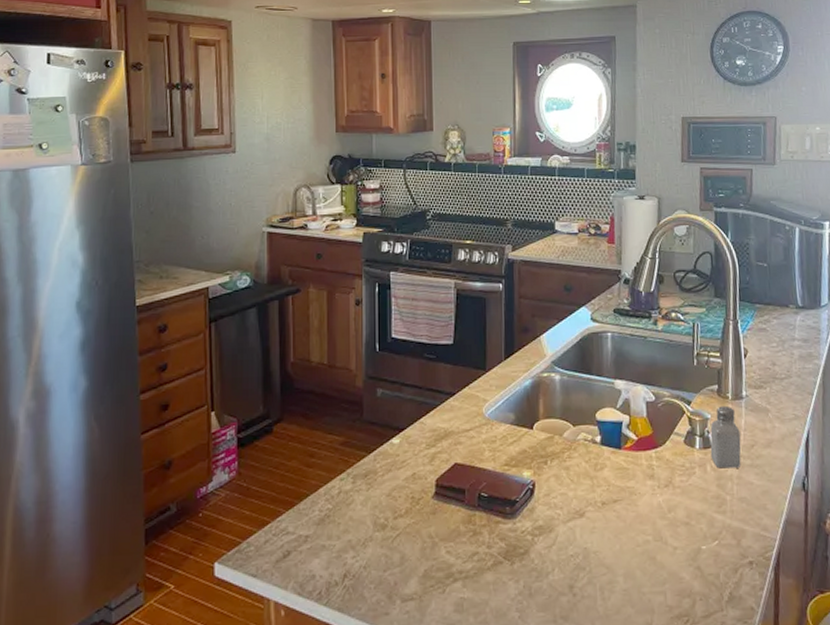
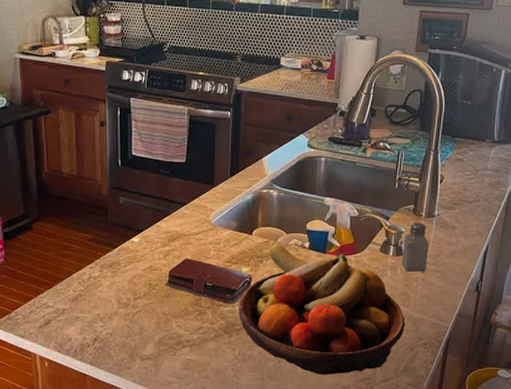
fruit bowl: none [521,437,725,612] -> present [239,242,406,375]

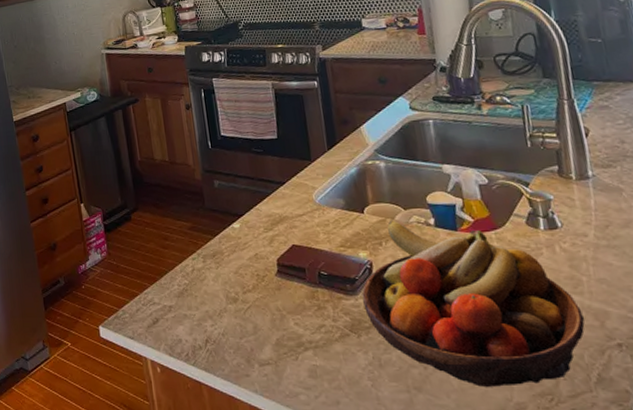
saltshaker: present [401,222,429,272] -> none [555,186,596,249]

